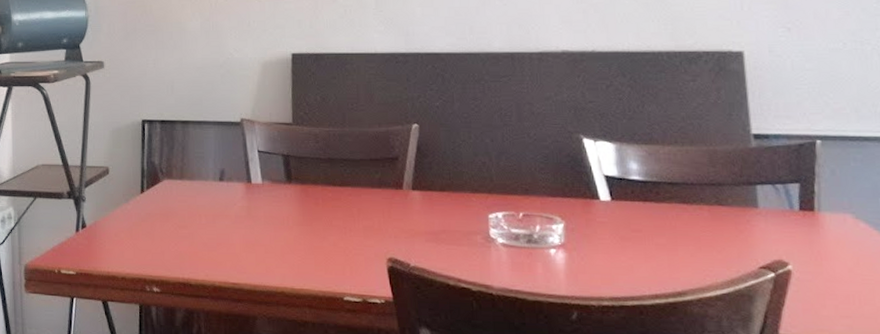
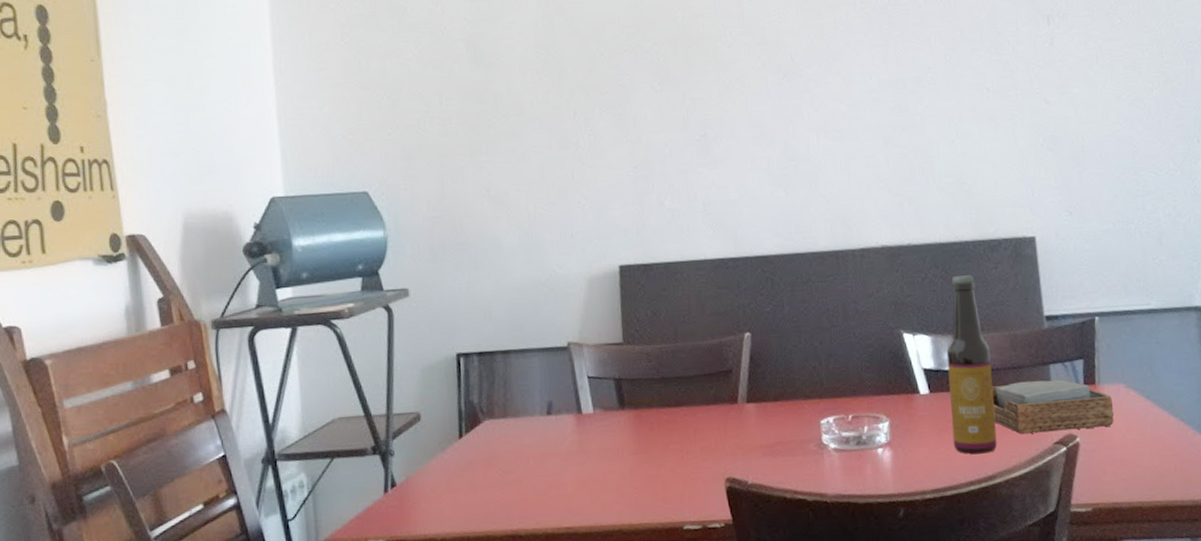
beer bottle: none [632,86,689,268] -> present [946,275,997,454]
napkin holder: none [685,199,837,257] -> present [992,379,1114,435]

